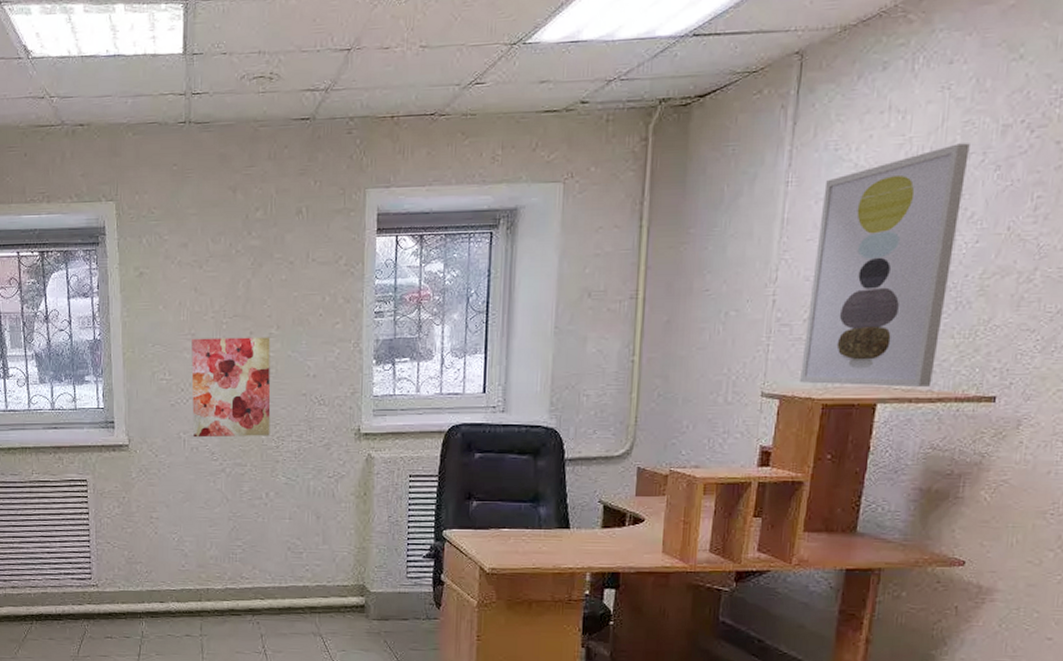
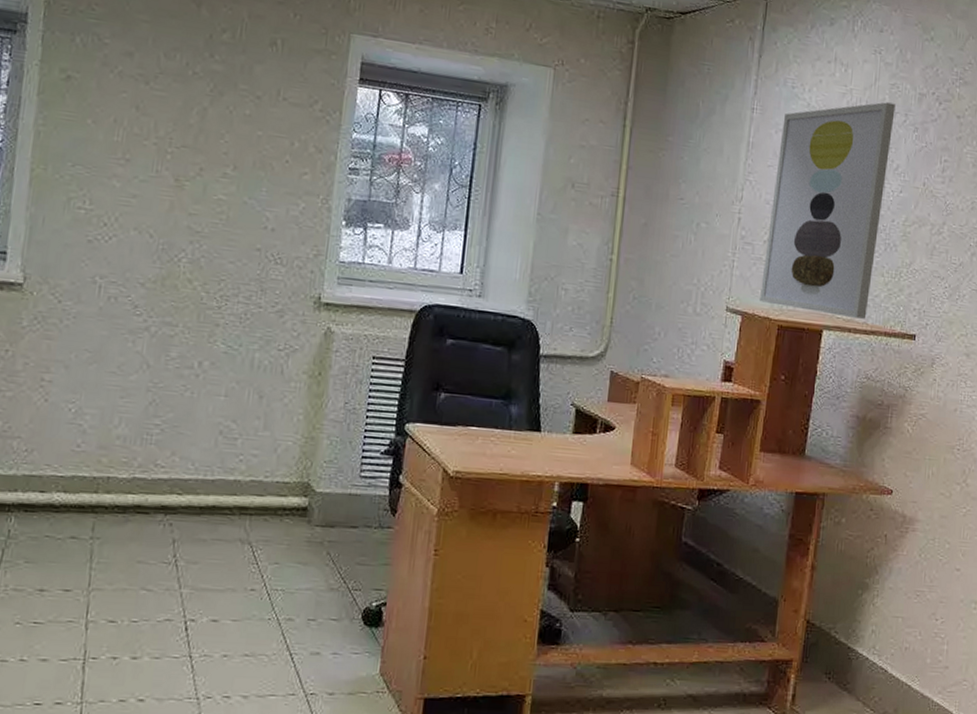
wall art: present [191,337,271,438] -> none [113,164,224,294]

